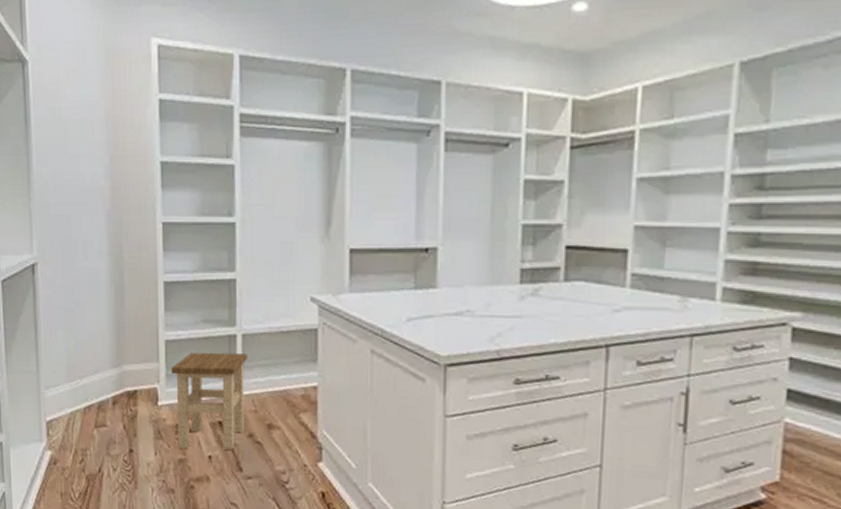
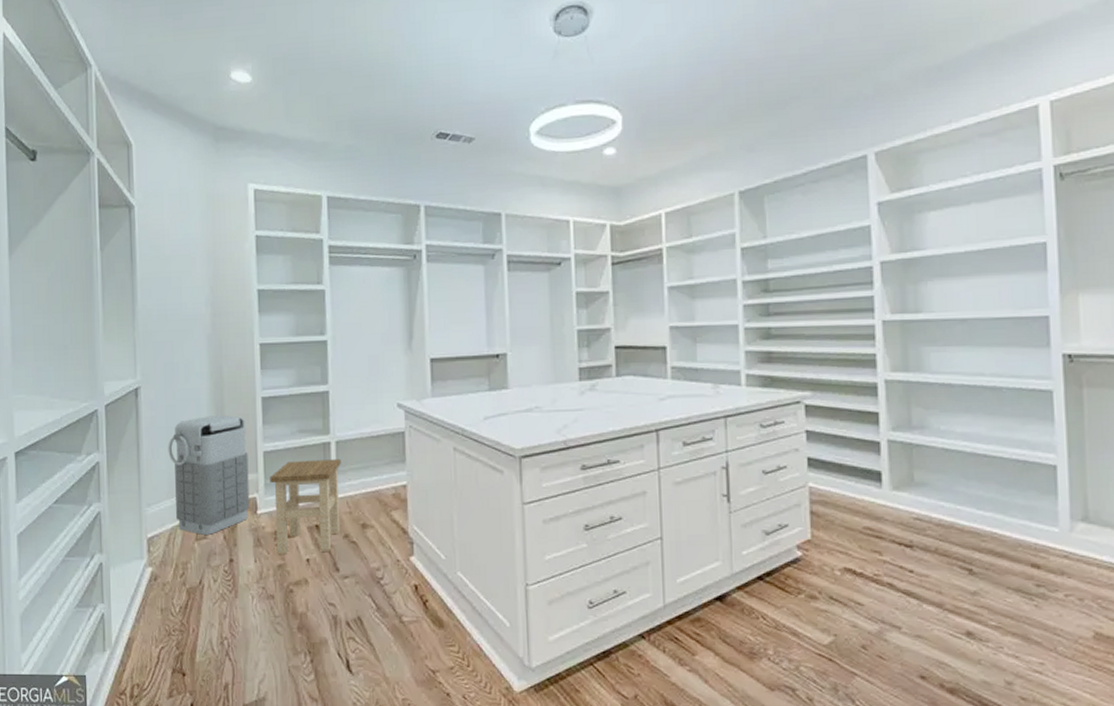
grenade: none [66,298,150,423] -> present [168,415,250,535]

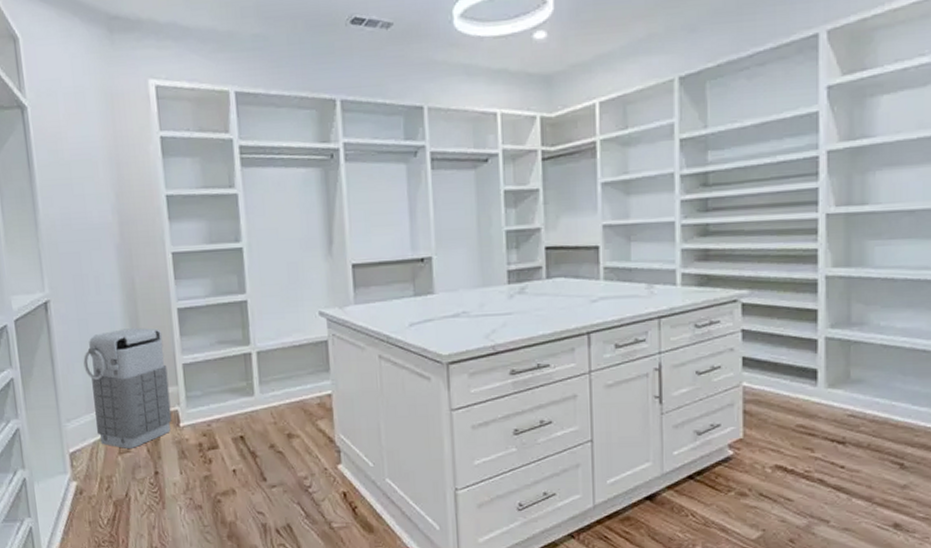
stool: present [270,459,341,555] -> none [191,370,265,466]

